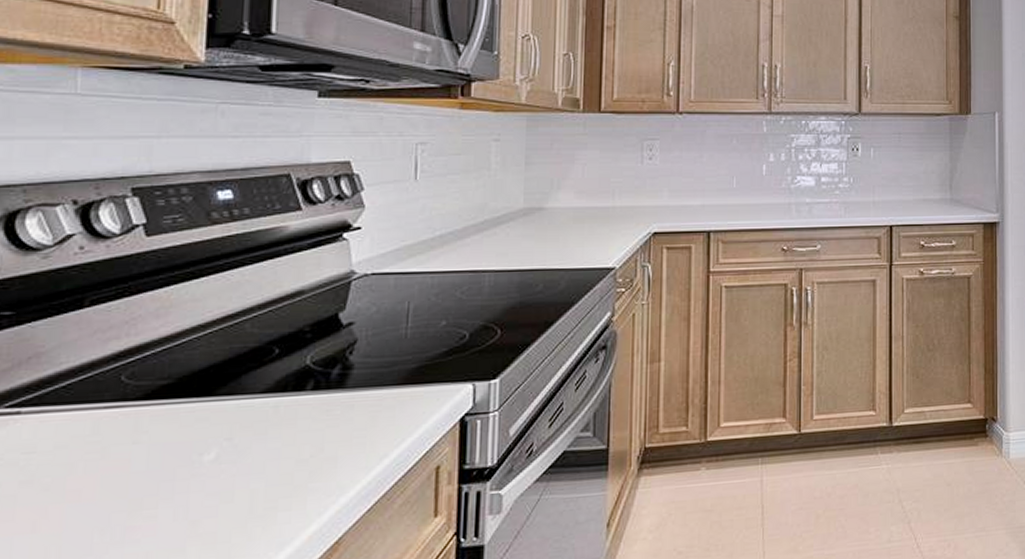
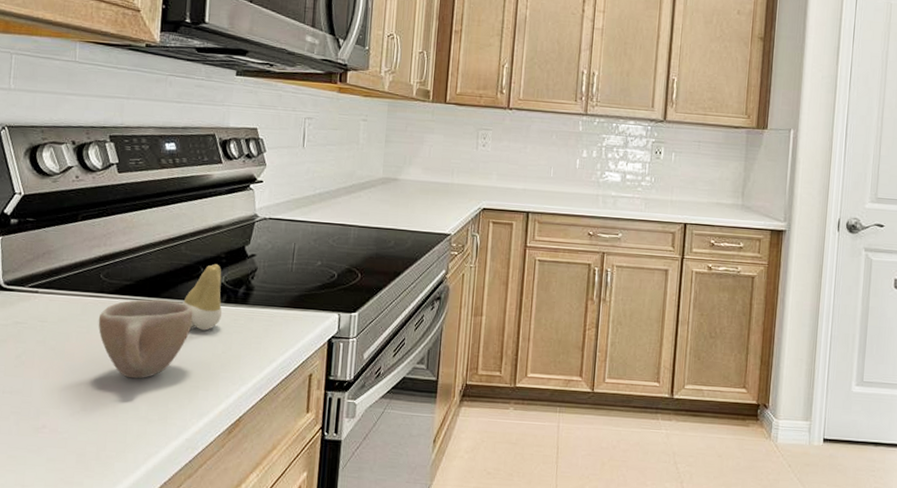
cup: none [118,397,266,512] -> present [98,299,193,379]
tooth: none [250,340,309,431] -> present [183,263,223,331]

